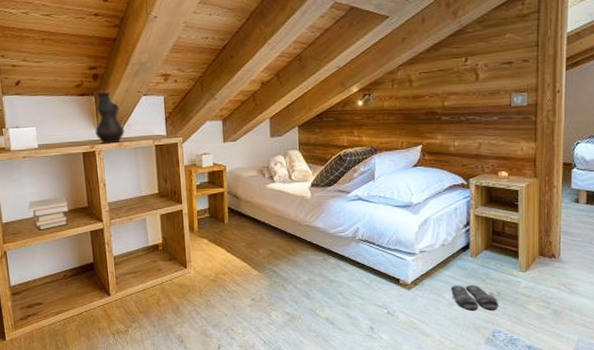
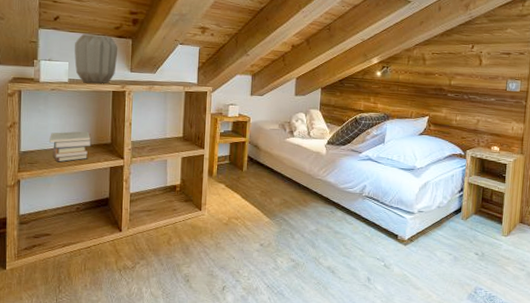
vase: none [38,95,83,146] -> present [74,33,117,83]
vase: present [93,91,125,144] -> none [128,36,157,86]
slippers: present [452,285,498,311] -> none [442,244,482,269]

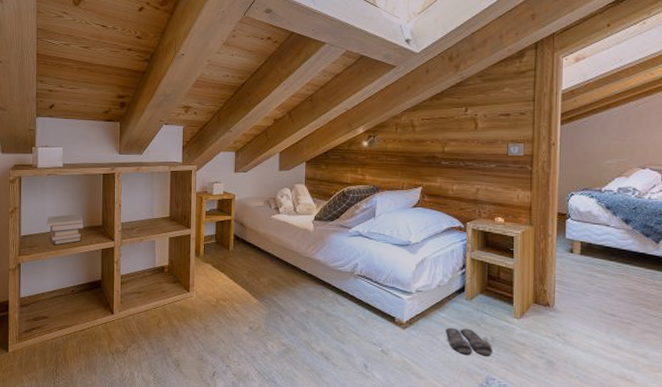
vase: present [74,33,117,83] -> none [67,119,107,166]
slippers: none [442,244,482,269] -> present [446,327,492,356]

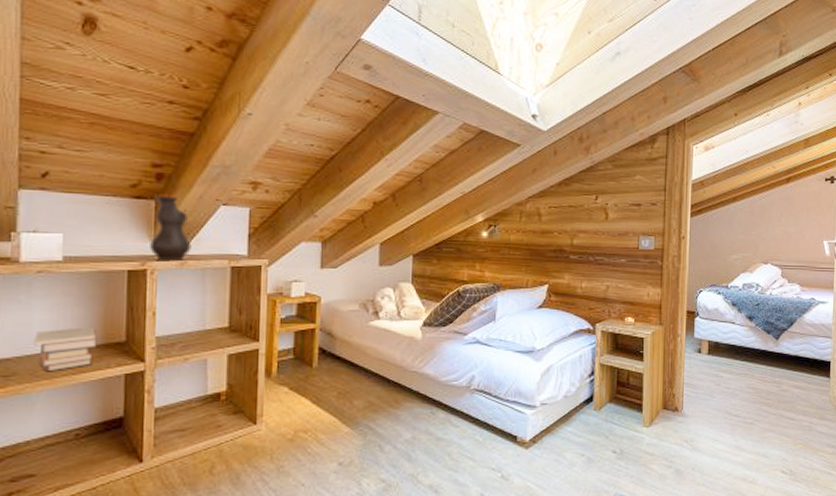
vase: none [117,119,144,167] -> present [150,195,192,262]
slippers: present [446,327,492,356] -> none [573,442,621,472]

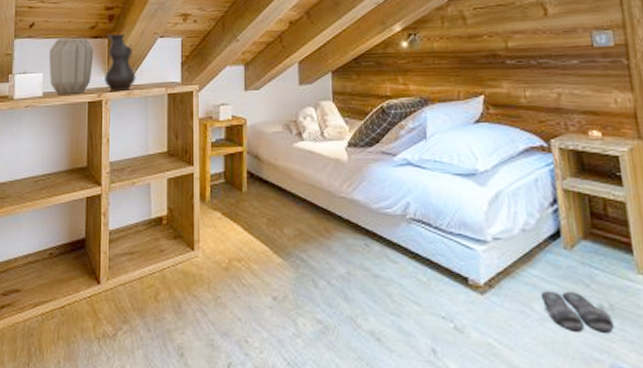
books: present [34,327,98,372] -> none [22,154,66,195]
vase: none [71,194,134,260] -> present [48,37,93,94]
slippers: none [573,442,621,472] -> present [542,290,614,333]

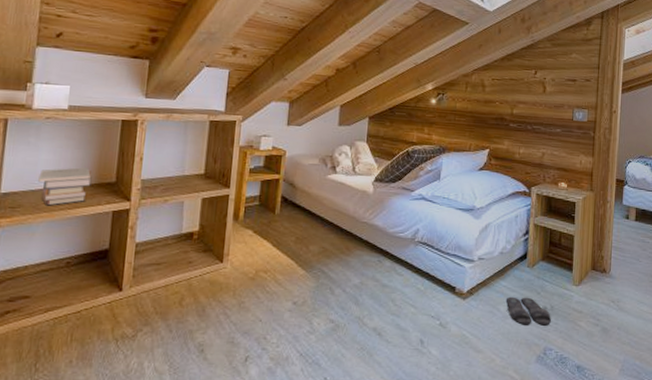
books: none [22,154,66,195] -> present [38,167,93,206]
vase: present [48,37,93,94] -> none [77,52,131,111]
vase: present [104,33,136,92] -> none [142,56,178,114]

